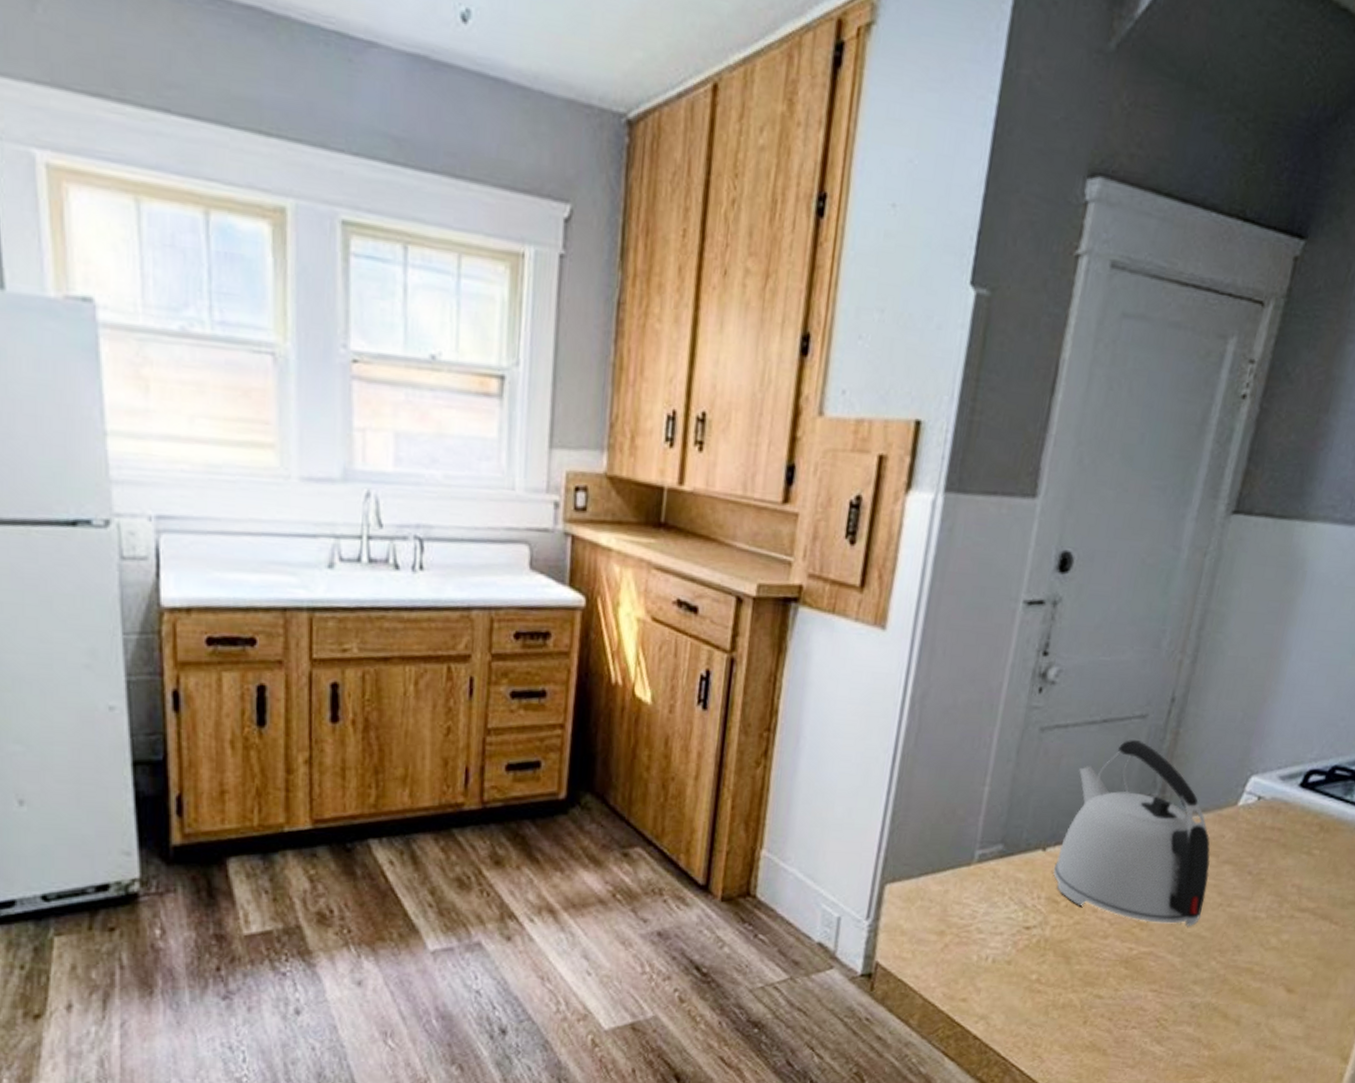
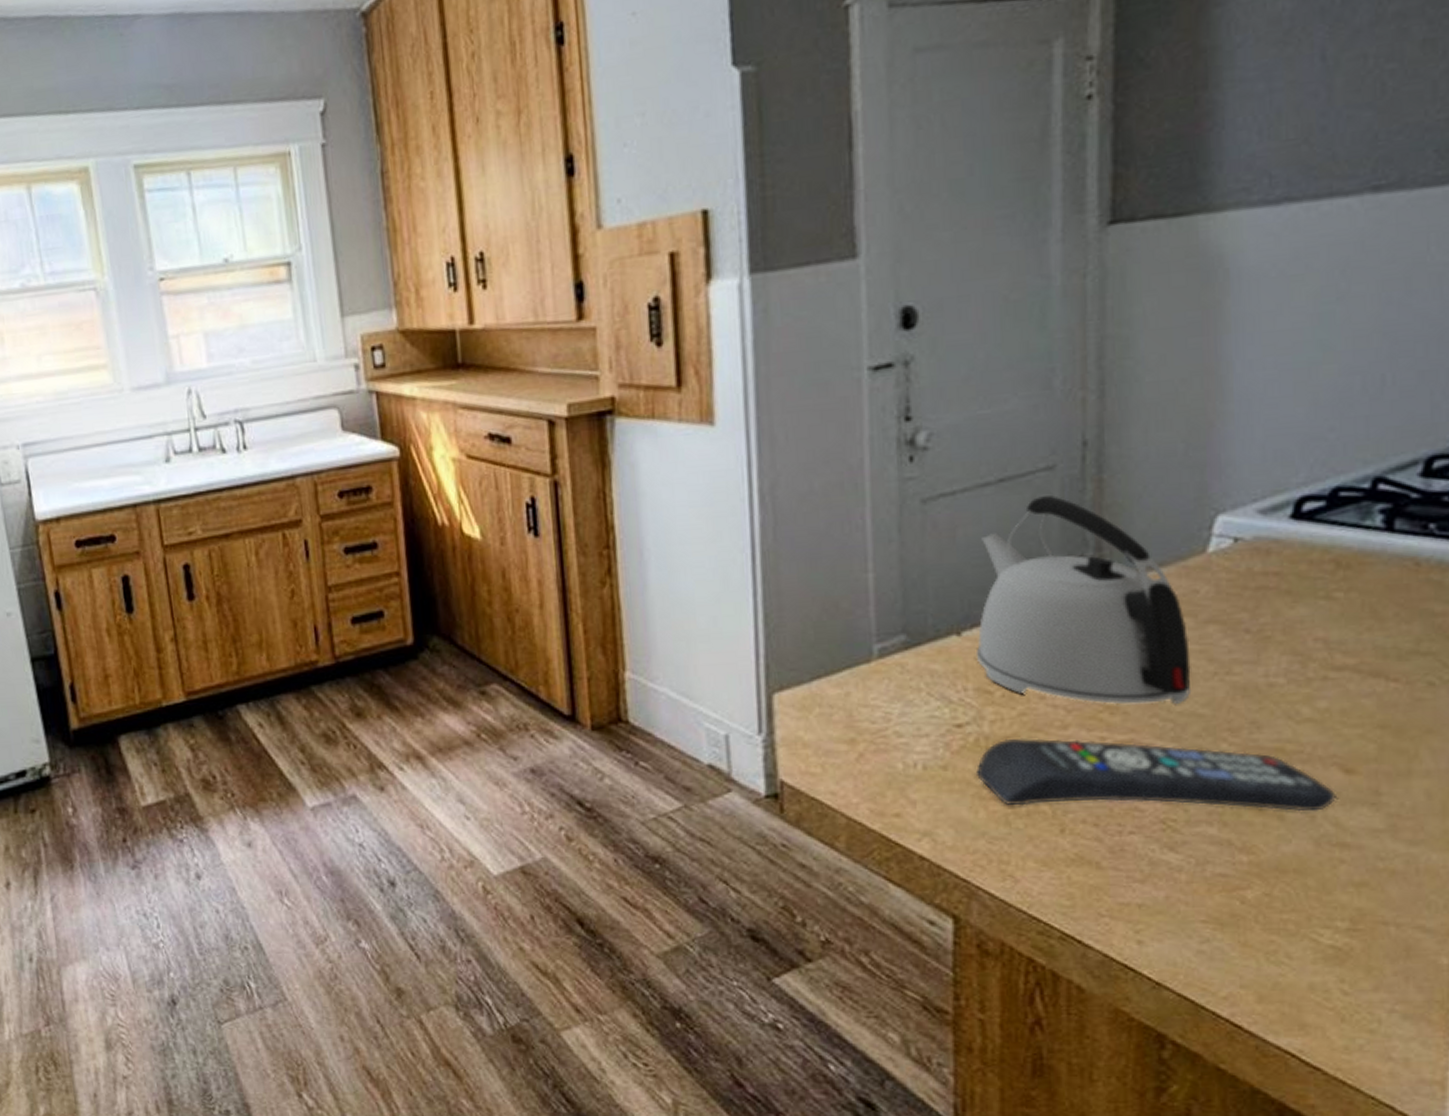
remote control: none [1031,942,1278,1020] -> present [975,737,1336,812]

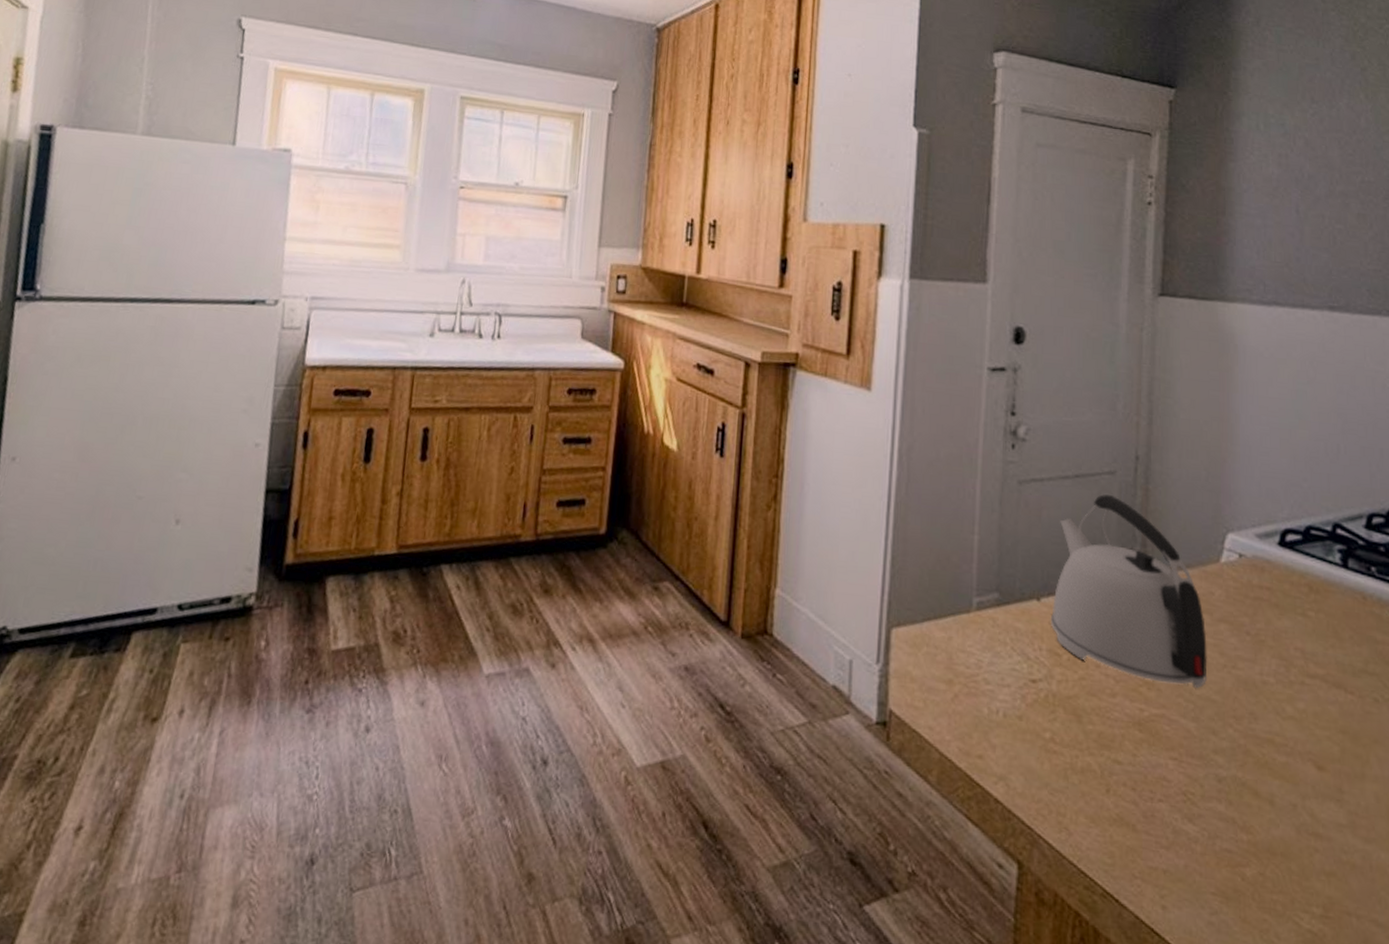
remote control: present [975,737,1336,812] -> none [1043,698,1312,802]

